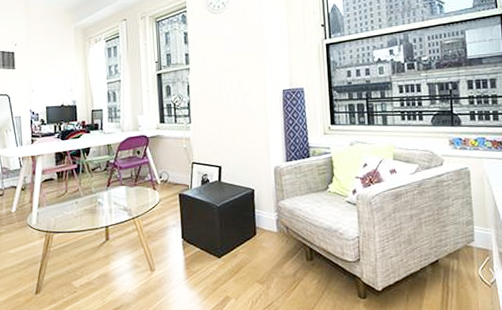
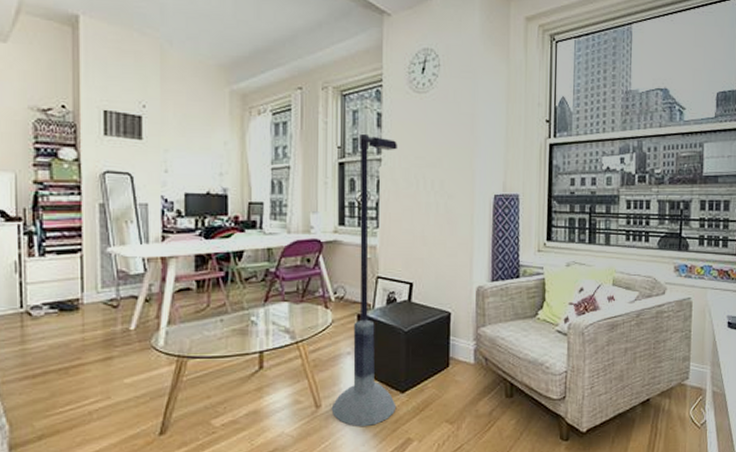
floor lamp: none [163,49,215,287] -> present [331,133,397,427]

